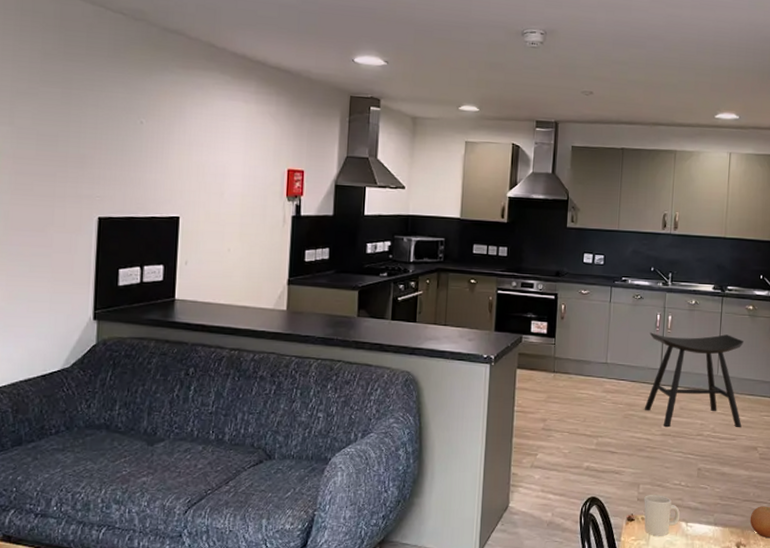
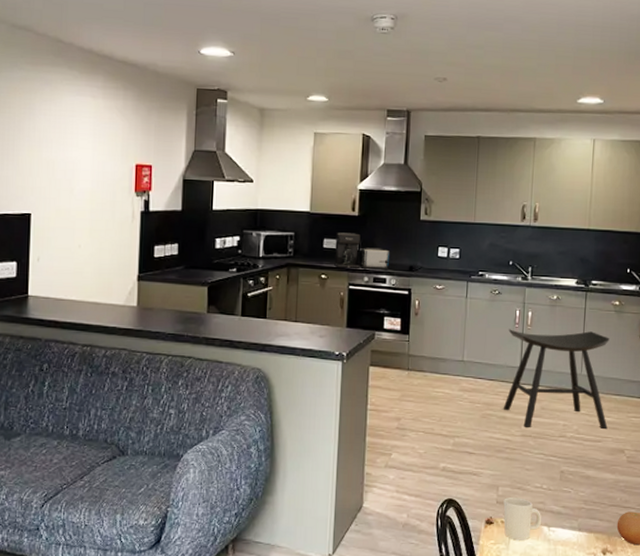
coffee maker: none [482,238,509,275] -> present [333,232,361,269]
toaster: none [507,253,539,276] -> present [359,247,392,271]

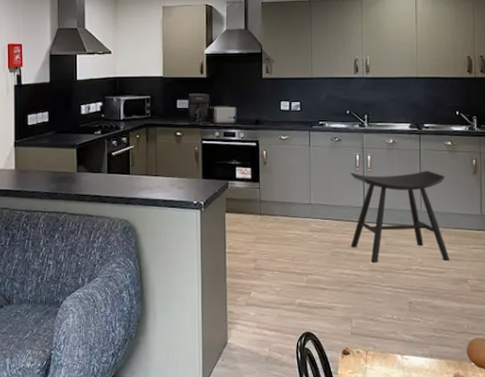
mug: present [503,498,542,541] -> none [358,328,395,369]

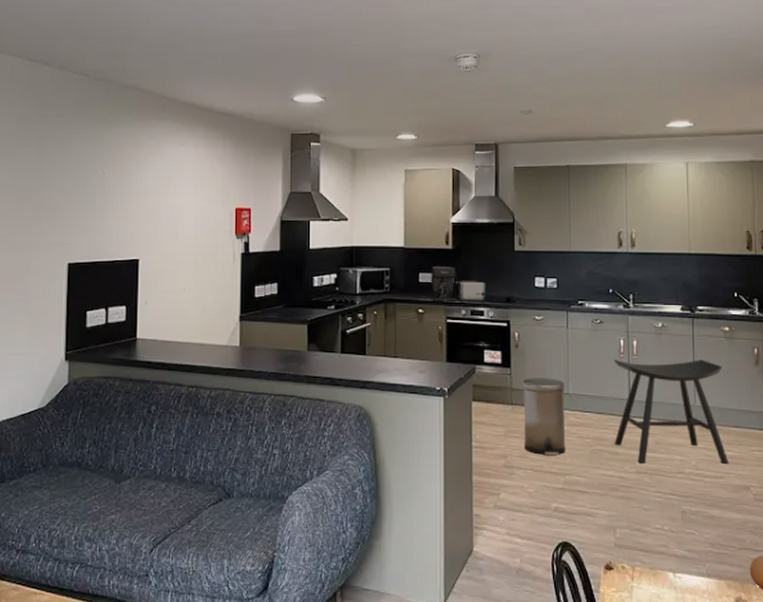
pedal bin: none [270,190,308,258] -> present [523,378,565,455]

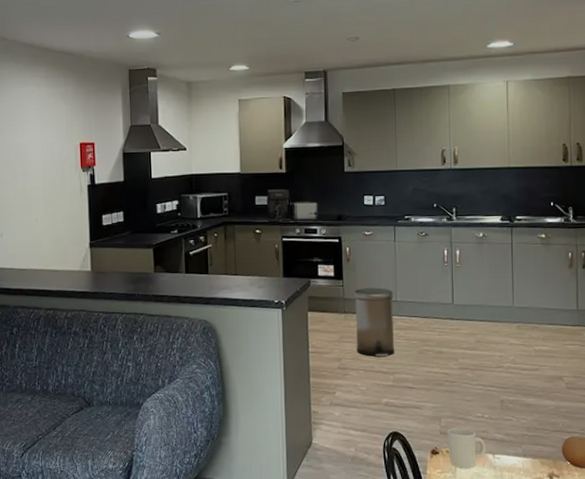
stool: present [613,359,729,464] -> none [438,265,544,360]
mug: none [622,540,666,588] -> present [447,428,486,469]

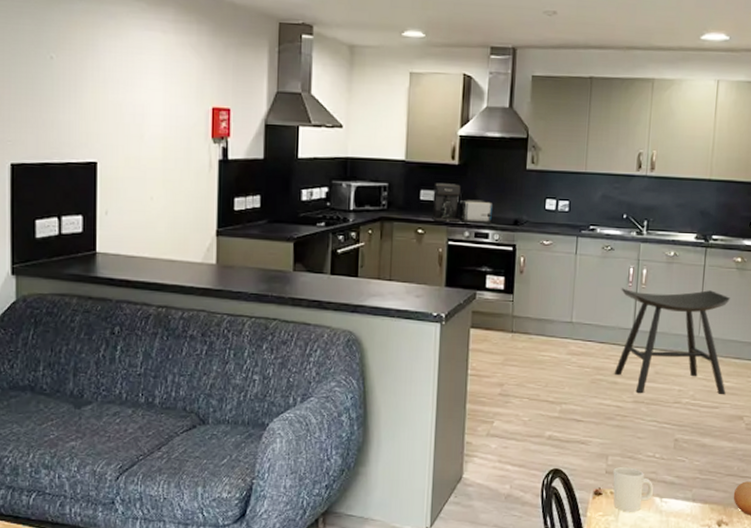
pedal bin: present [354,287,394,357] -> none [522,305,569,384]
stool: none [438,265,544,360] -> present [614,288,730,394]

